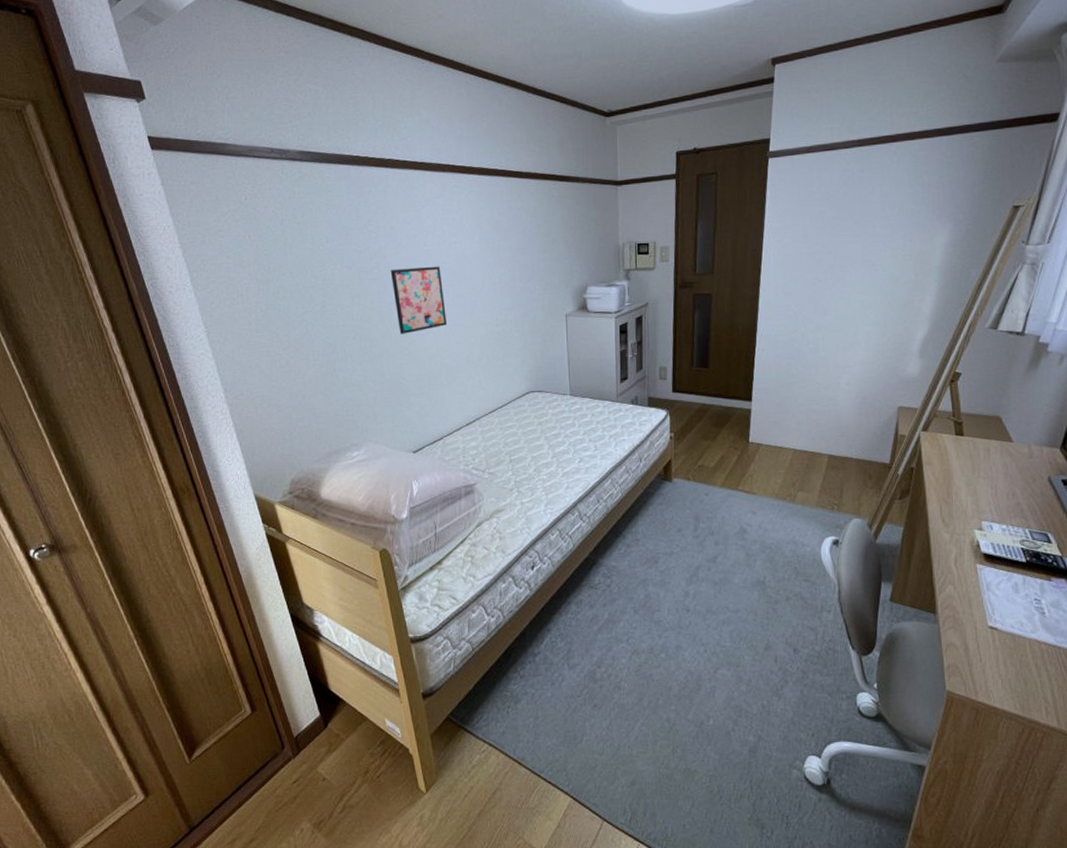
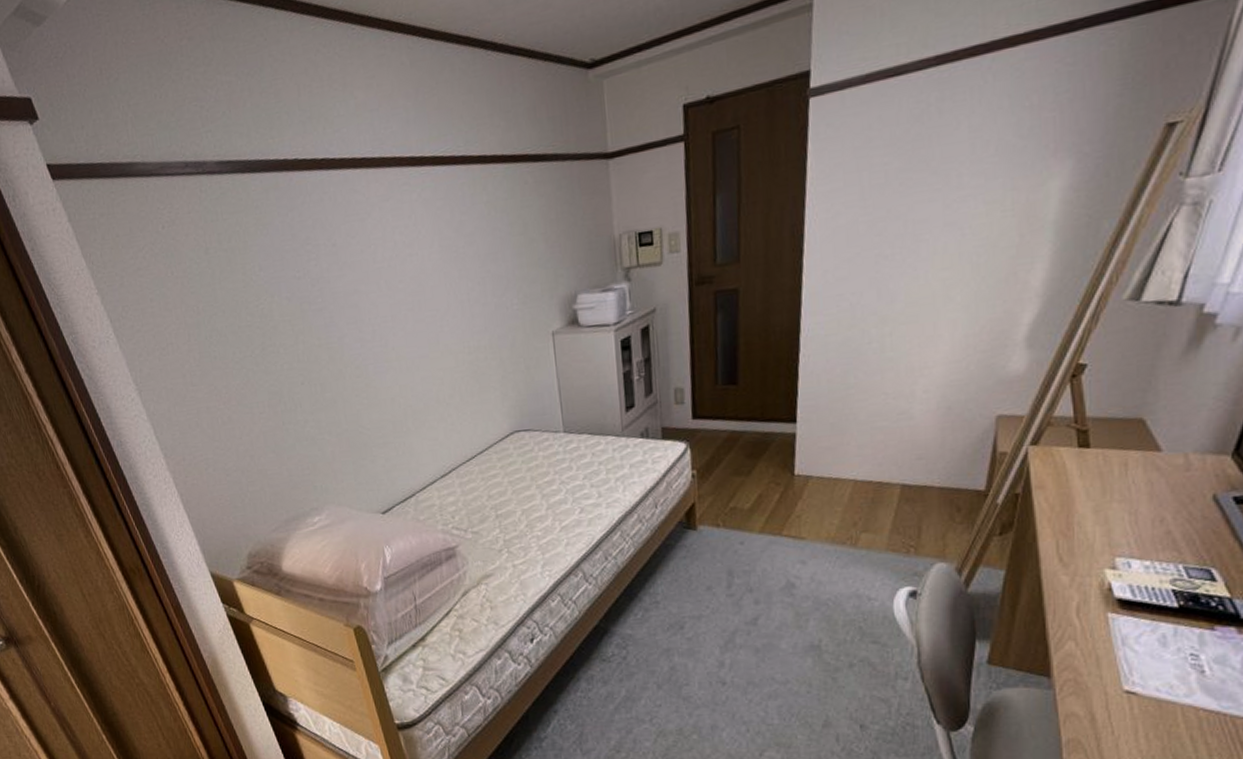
wall art: present [390,266,448,334] -> none [336,286,410,374]

